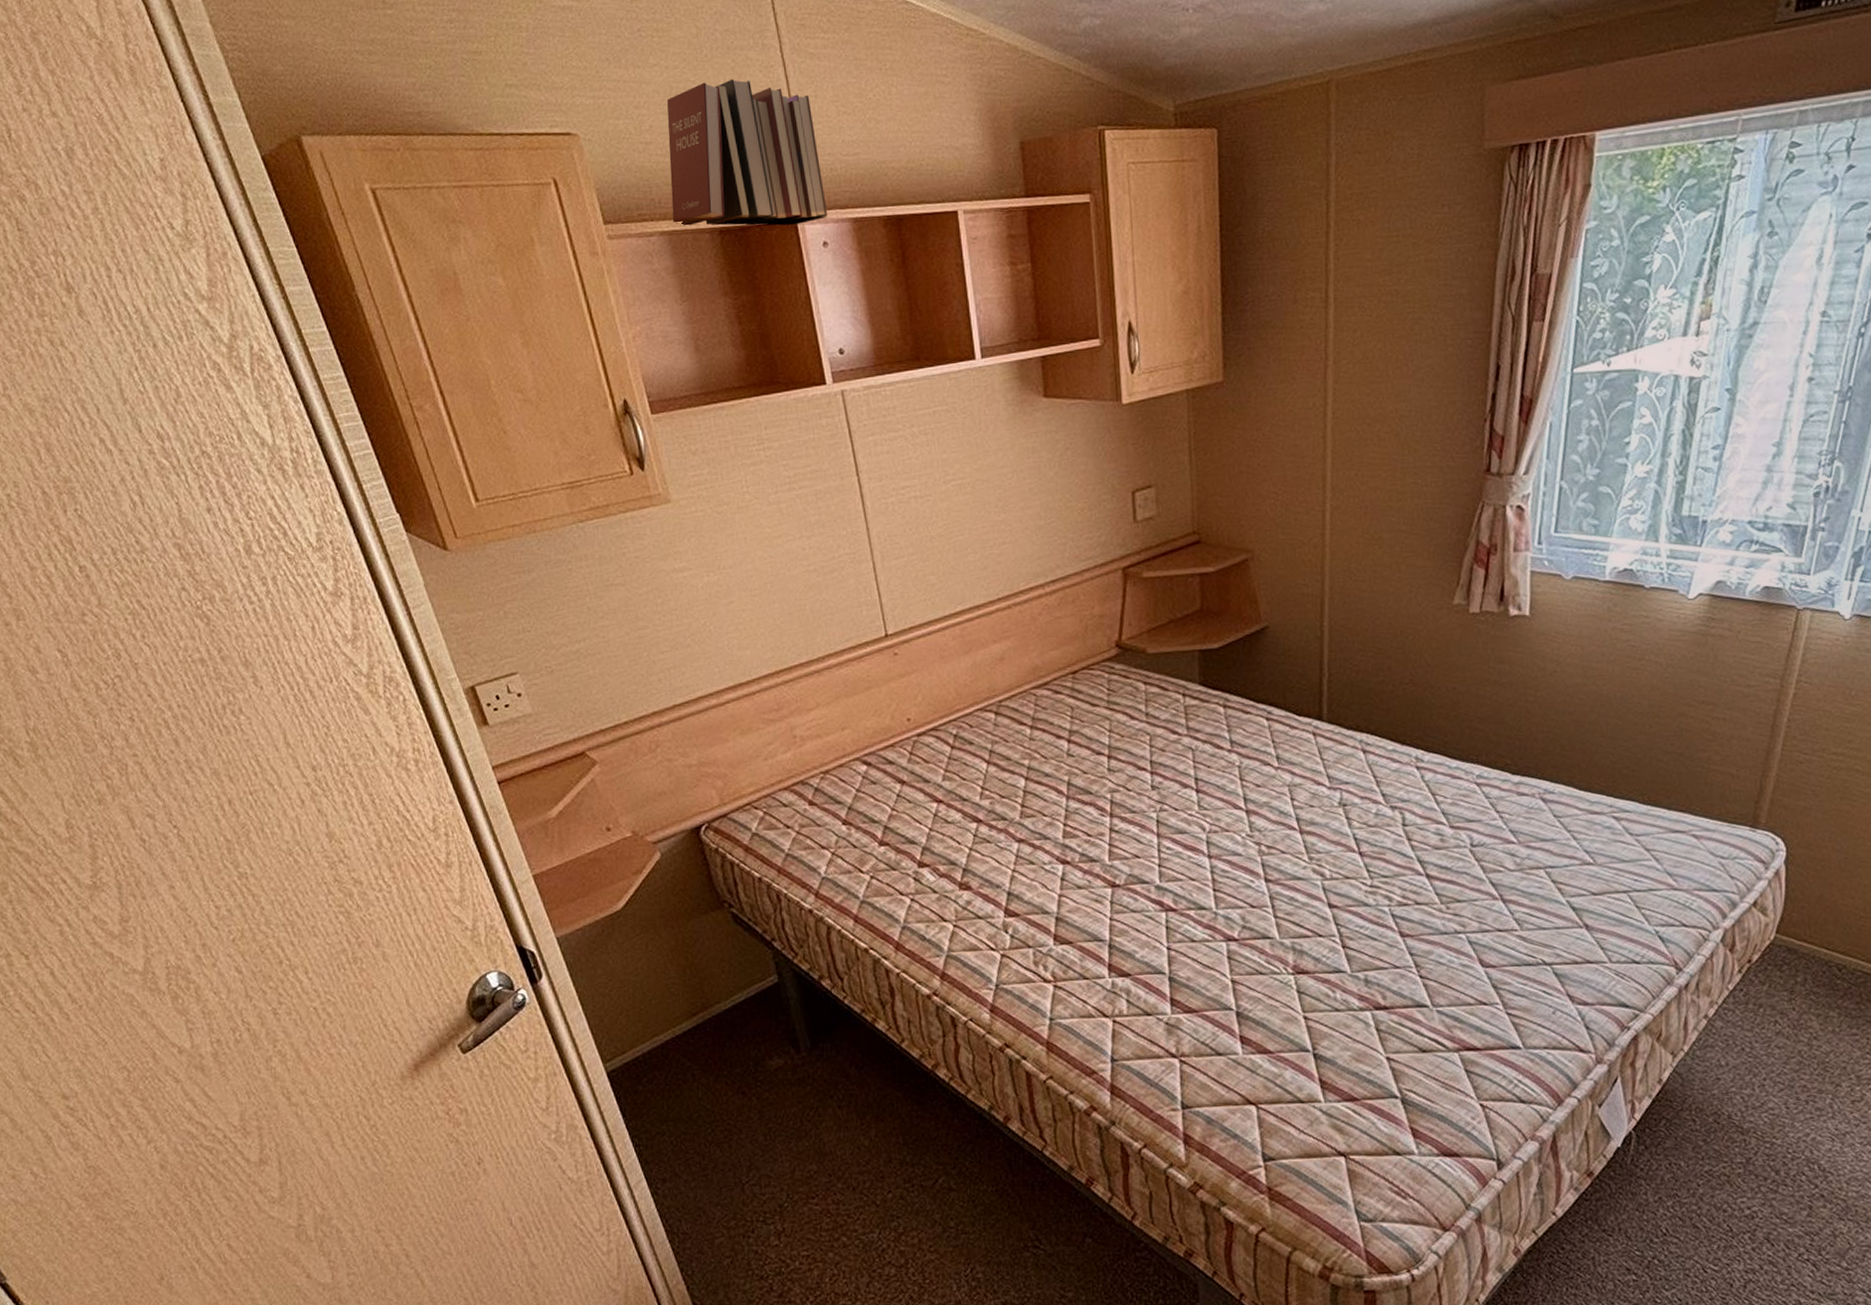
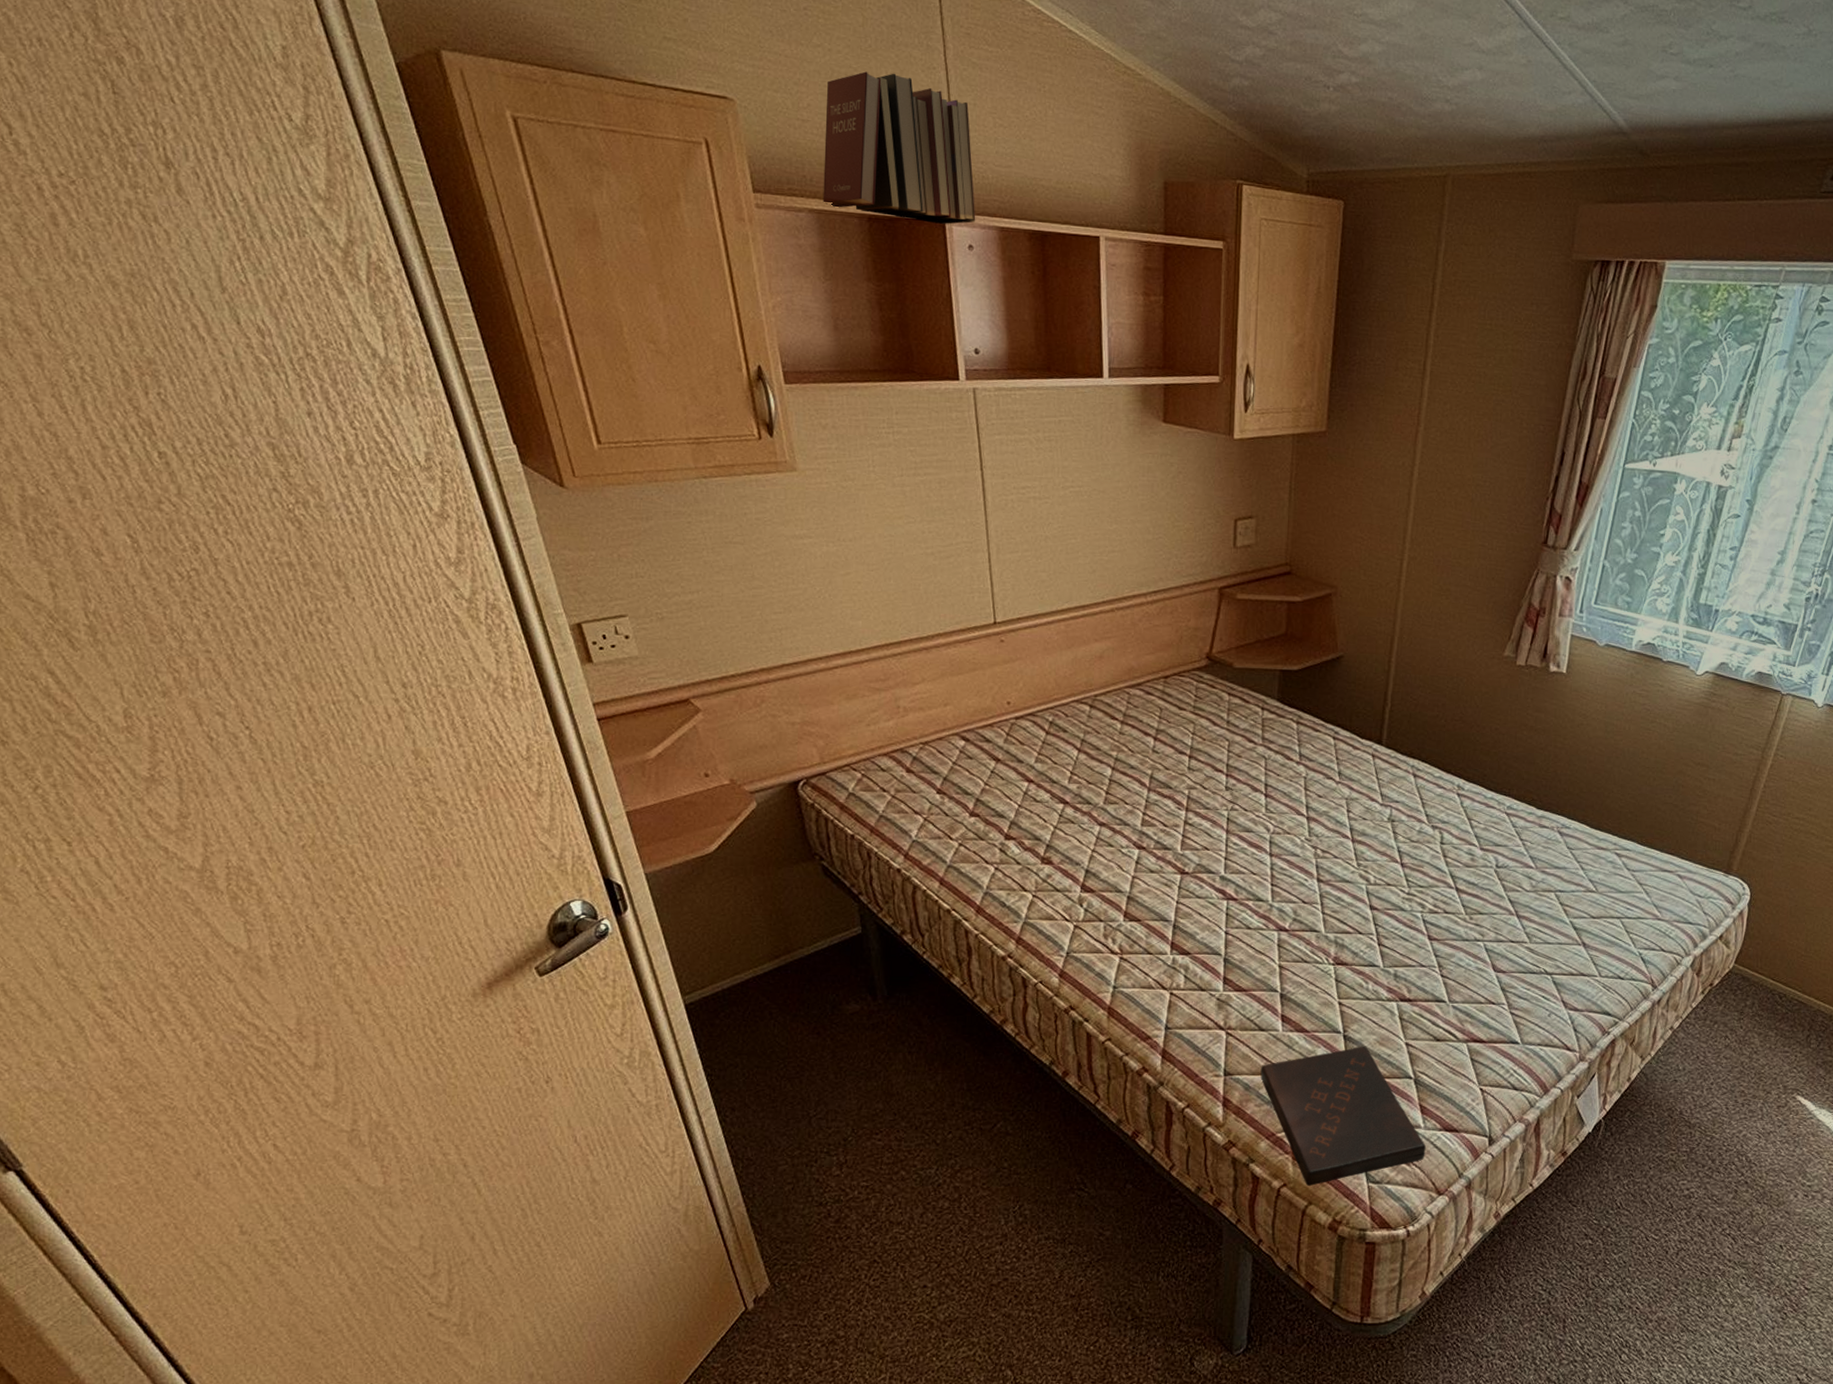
book: none [1222,1064,1423,1229] -> present [1260,1046,1426,1186]

